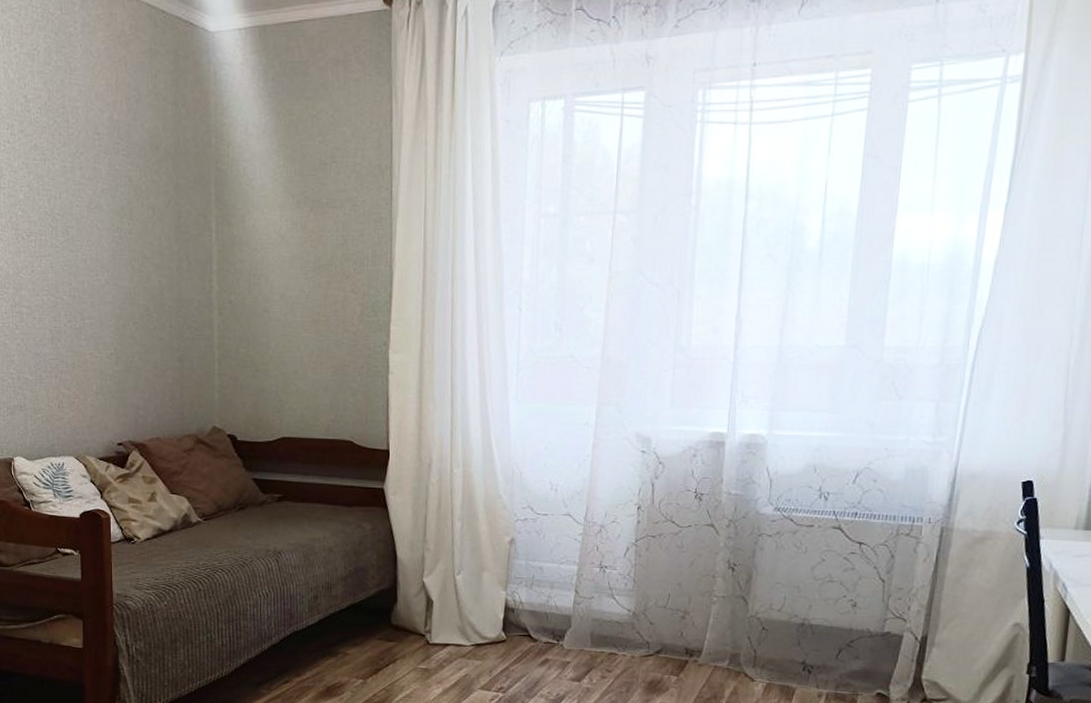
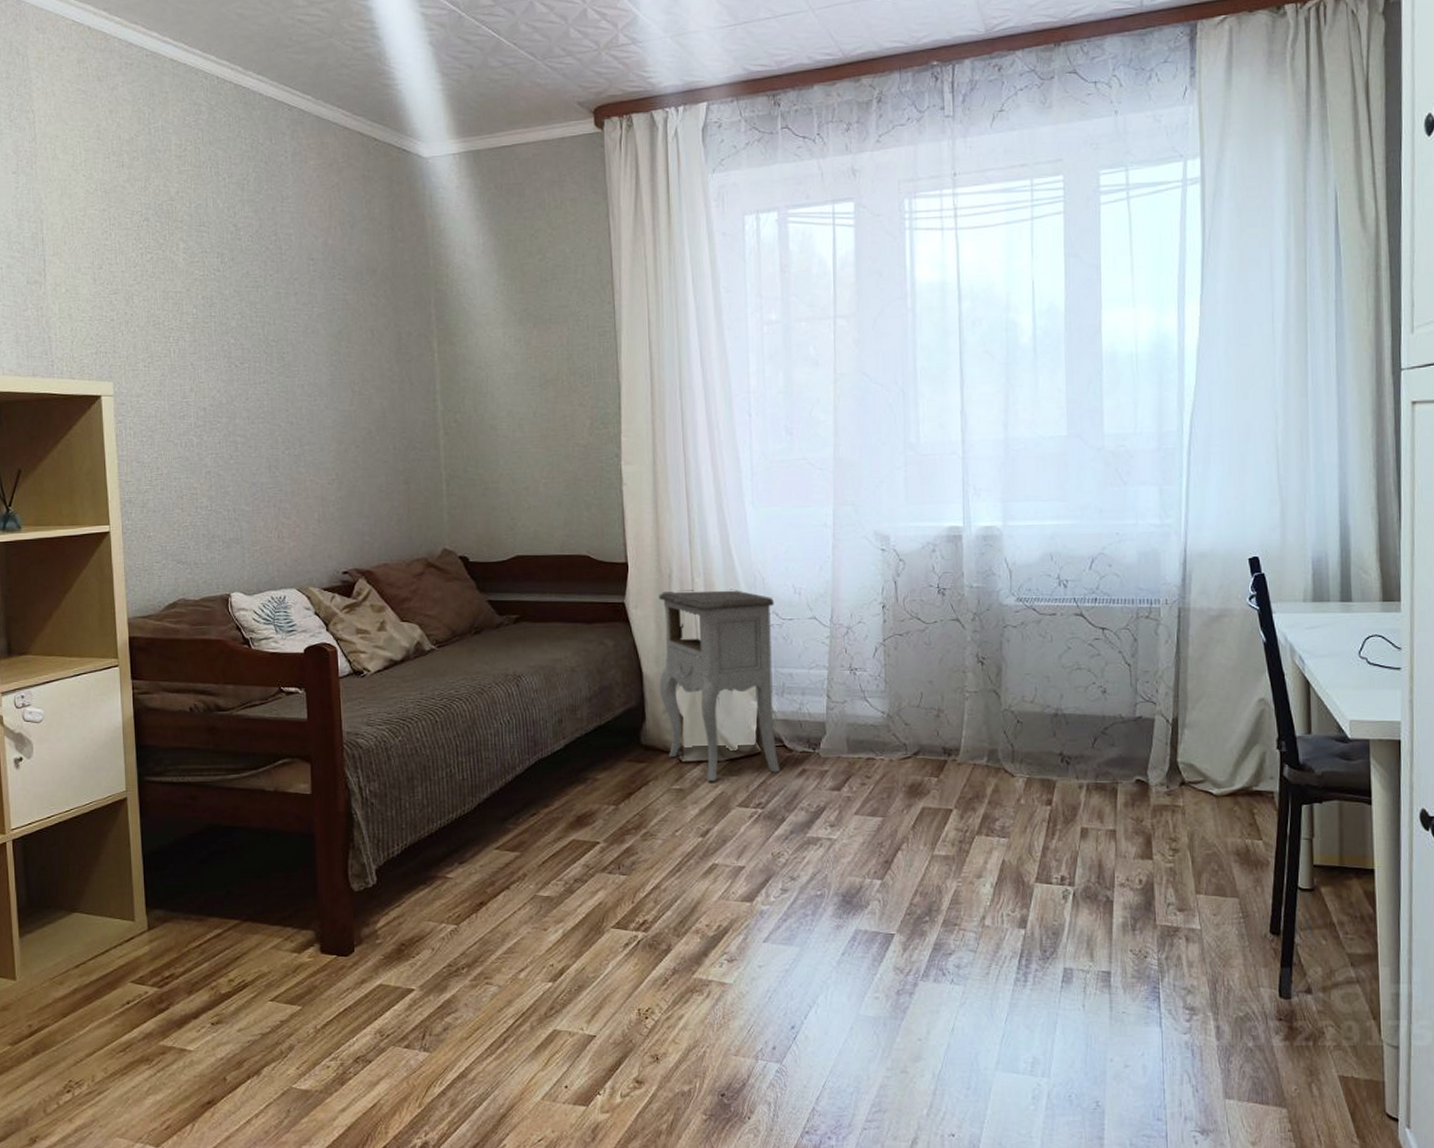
nightstand: none [412,480,530,664] -> present [659,589,781,781]

